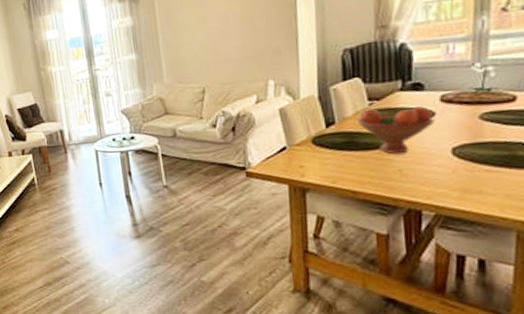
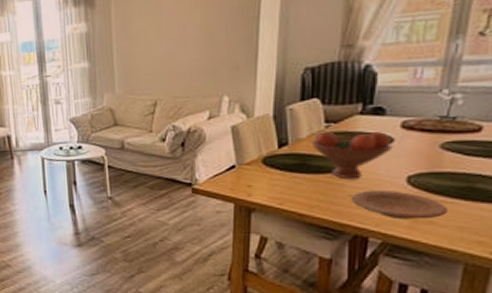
plate: none [402,162,495,191] -> present [352,189,449,220]

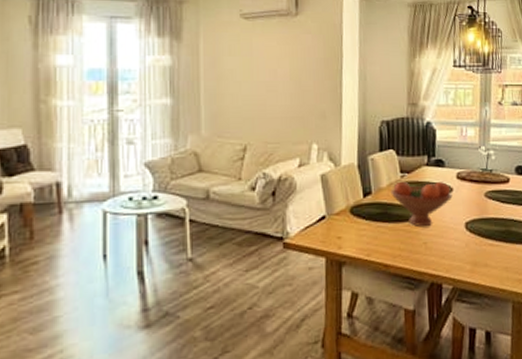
plate: present [352,189,449,220] -> none [427,236,497,264]

